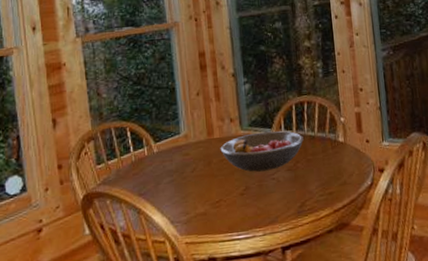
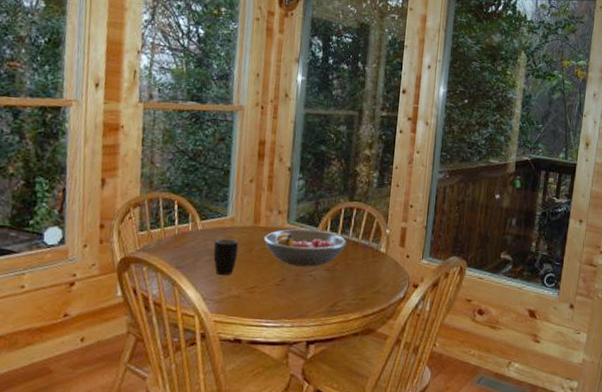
mug: none [173,156,198,195] -> present [213,238,239,276]

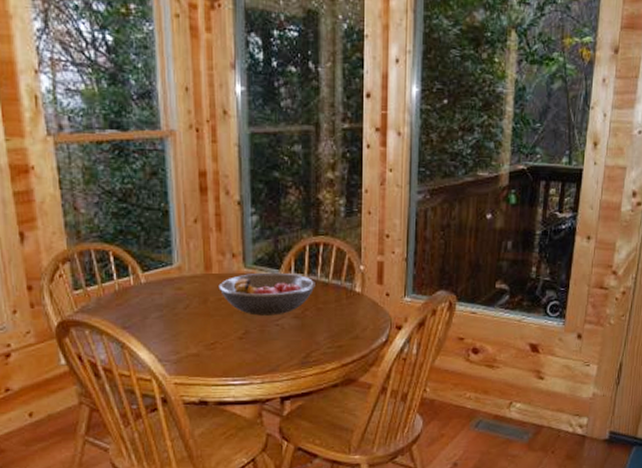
mug: present [213,238,239,276] -> none [163,291,191,333]

